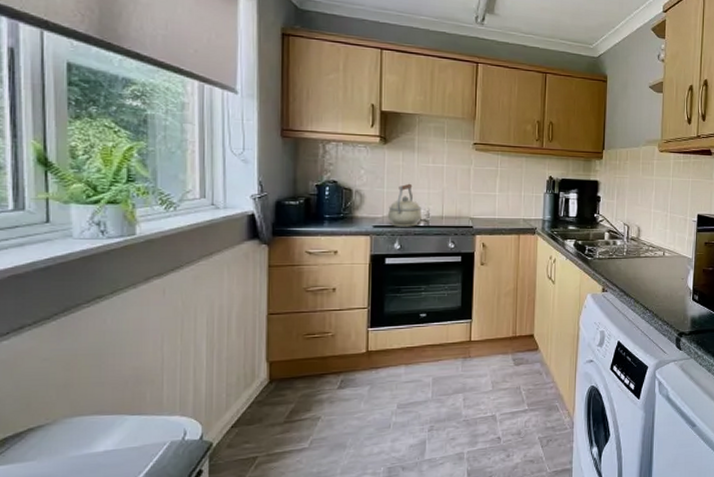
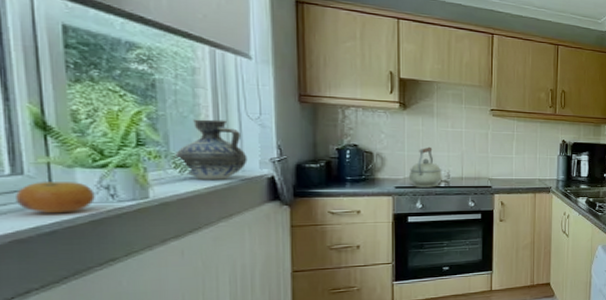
fruit: none [15,217,87,248] -> present [14,182,95,213]
ceramic jug: none [160,154,230,217] -> present [173,119,248,180]

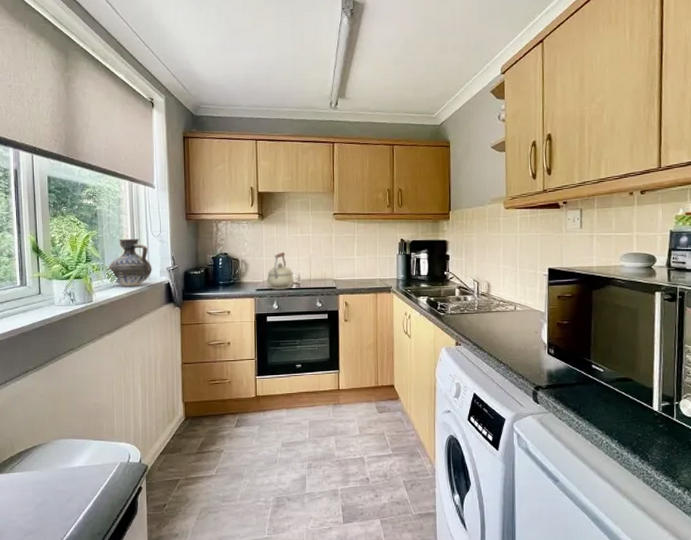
fruit: present [14,182,95,213] -> none [22,290,63,313]

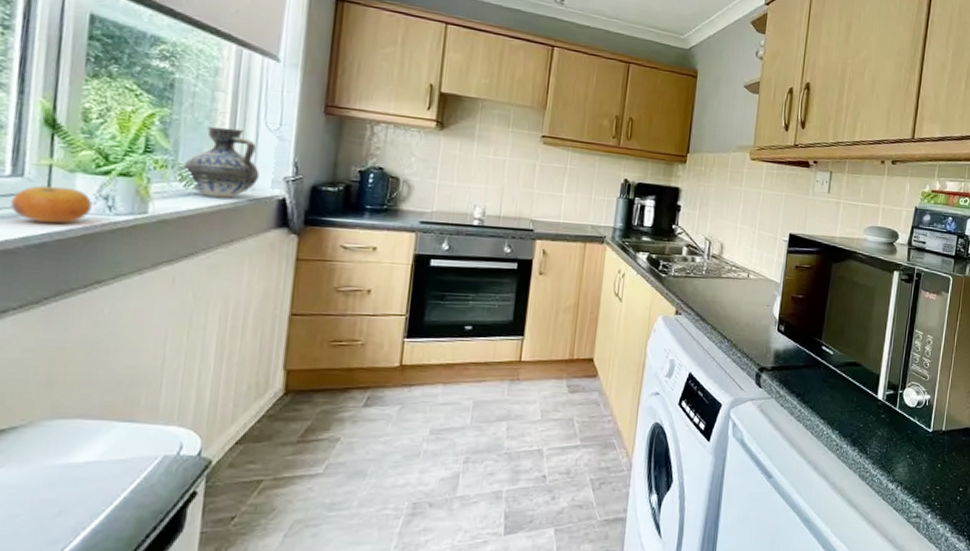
fruit: none [22,290,63,313] -> present [10,186,92,223]
kettle: present [266,252,294,290] -> none [436,176,477,226]

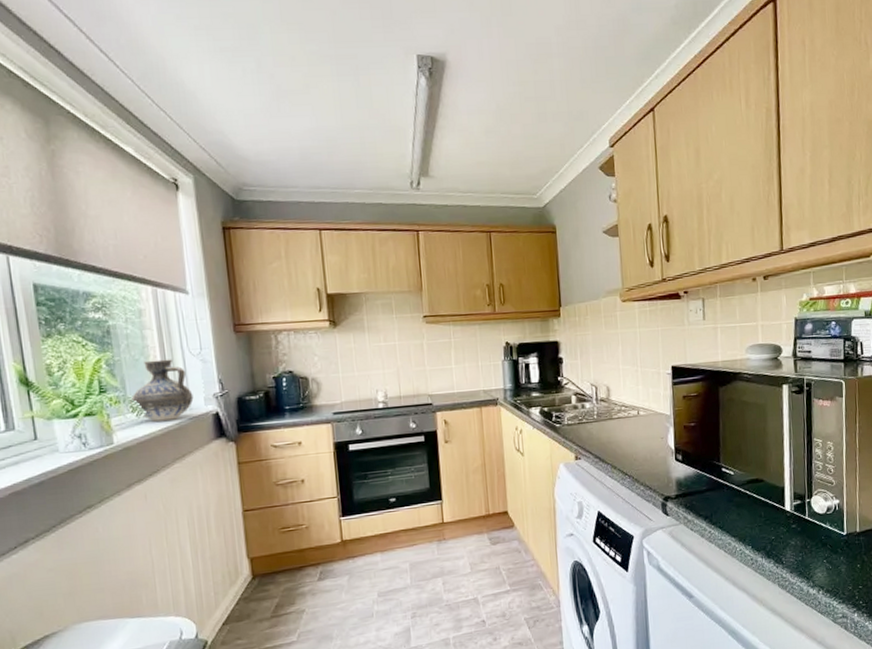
fruit: present [10,186,92,223] -> none [10,433,71,465]

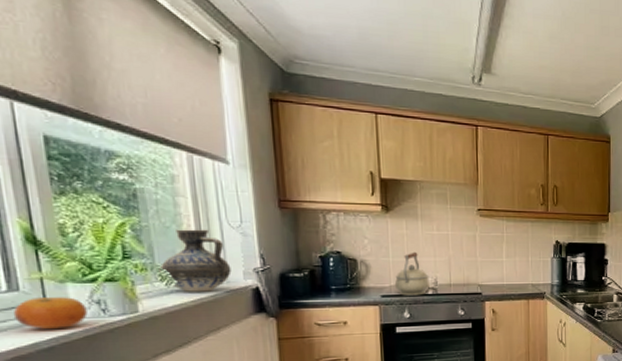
fruit: none [10,433,71,465] -> present [13,297,88,329]
kettle: none [345,365,380,412] -> present [394,252,429,296]

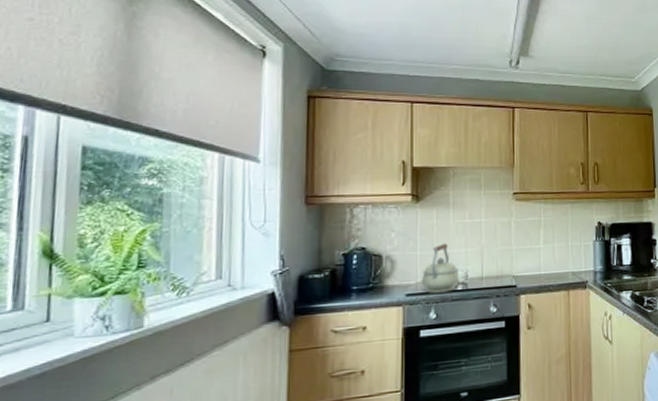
fruit: present [13,297,88,329] -> none [11,314,90,352]
ceramic jug: present [159,229,232,292] -> none [172,231,248,302]

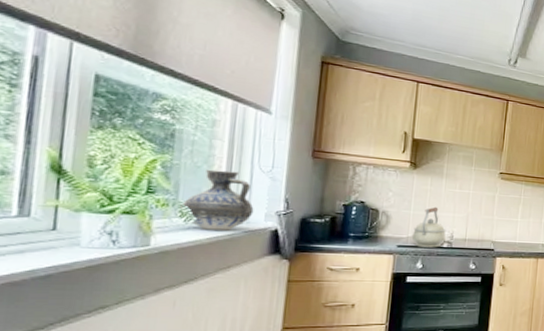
ceramic jug: none [172,231,248,302] -> present [180,169,254,231]

